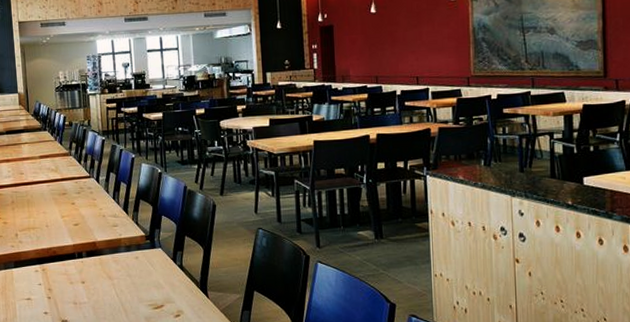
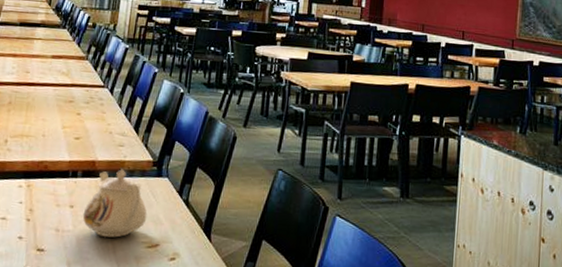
teapot: none [94,245,149,305] -> present [82,168,148,238]

